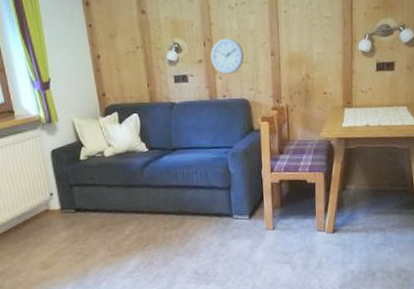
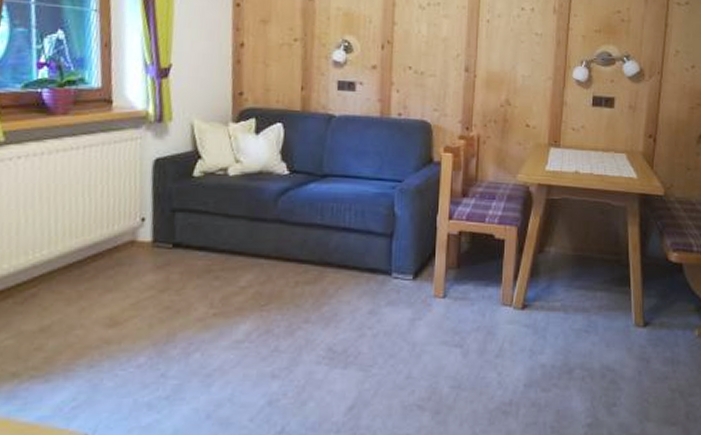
wall clock: present [210,38,244,74] -> none [388,42,431,88]

